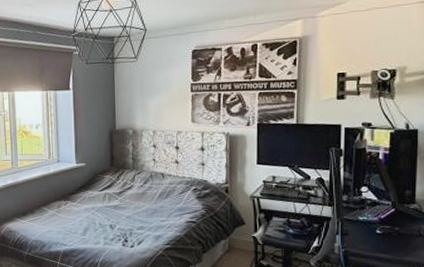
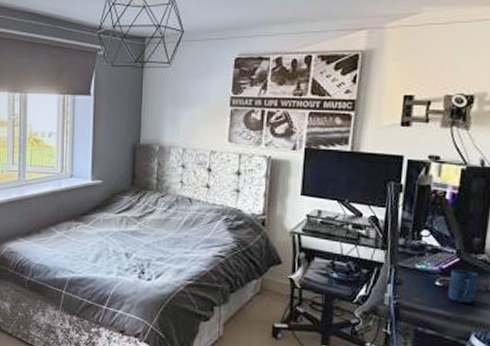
mug: none [387,218,412,246] -> present [448,269,479,303]

